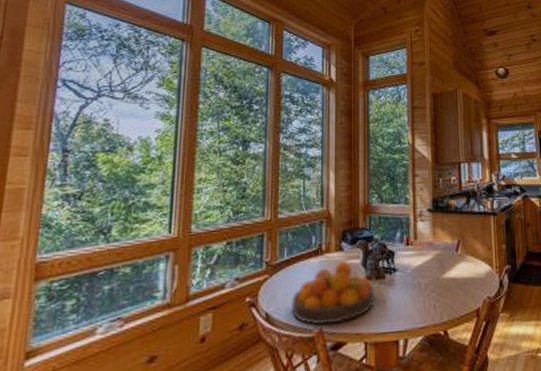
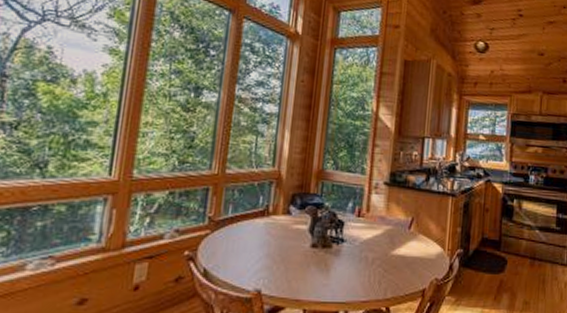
fruit bowl: present [291,262,374,325] -> none [230,226,319,288]

